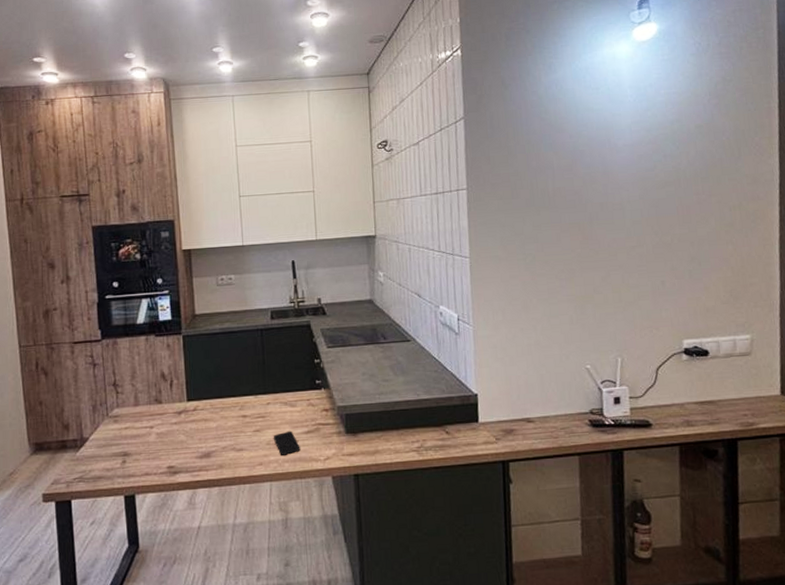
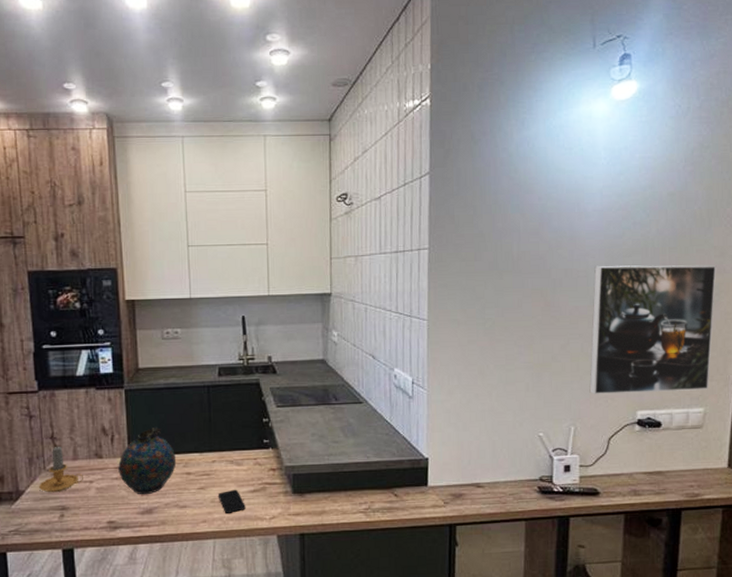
candle: none [101,392,144,439] -> present [38,446,83,493]
snuff bottle: none [177,370,233,439] -> present [118,426,177,495]
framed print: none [629,193,754,325] -> present [589,265,717,395]

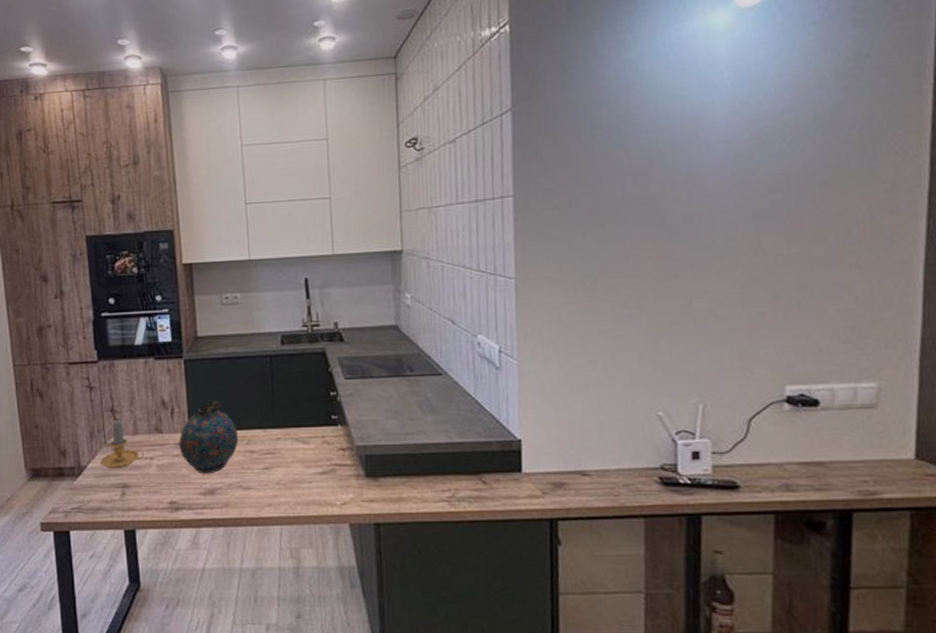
smartphone: present [219,489,246,513] -> none [284,470,314,497]
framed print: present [589,265,717,395] -> none [720,202,887,366]

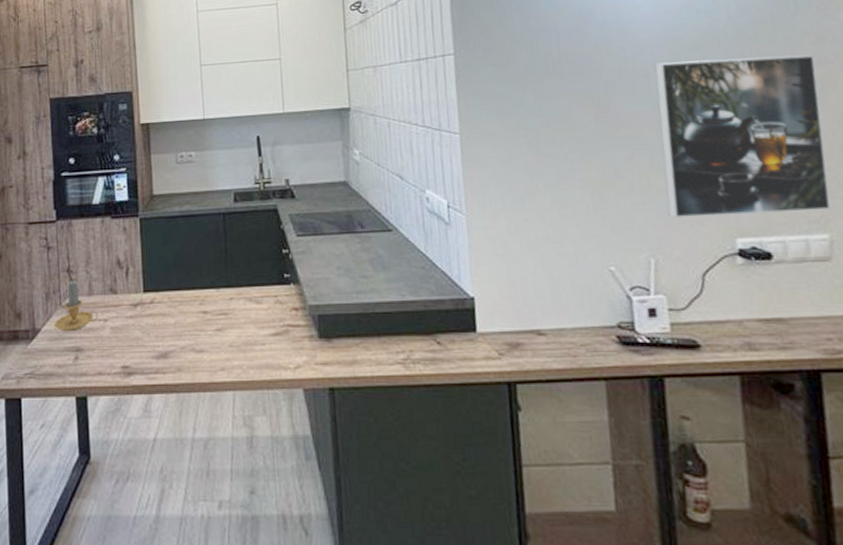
snuff bottle: present [179,399,239,474] -> none [133,258,192,337]
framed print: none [720,202,887,366] -> present [654,55,831,219]

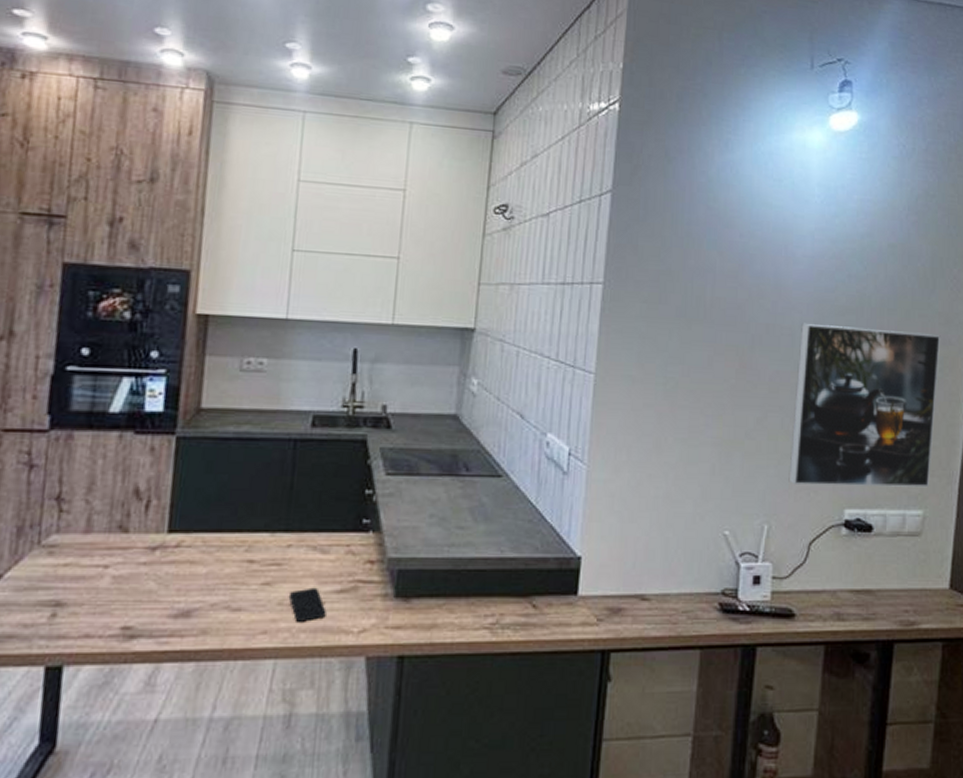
candle: present [54,279,98,332] -> none [24,511,96,580]
smartphone: none [237,331,267,360] -> present [289,587,327,622]

